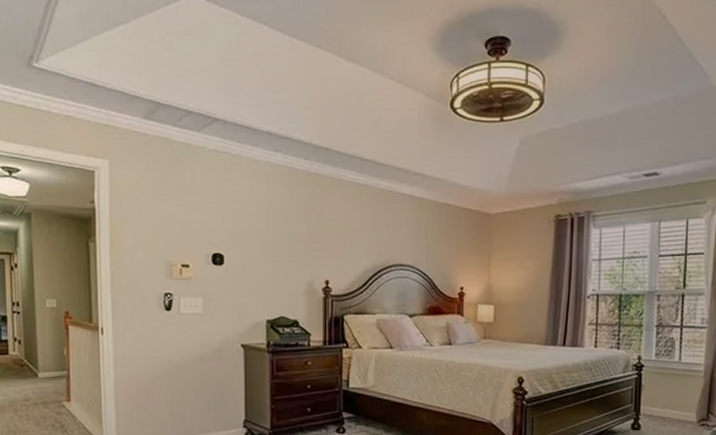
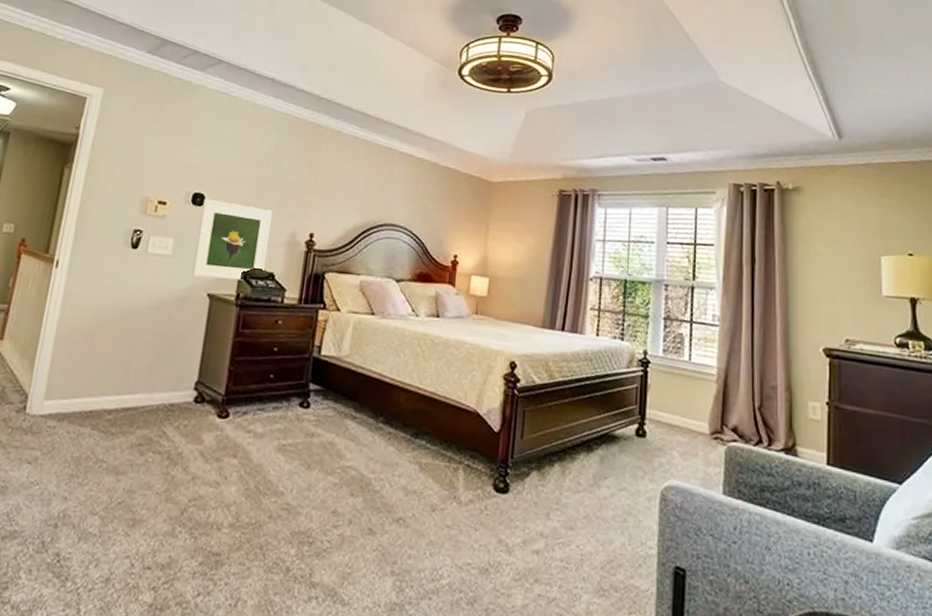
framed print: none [223,258,288,331] -> present [192,199,272,281]

